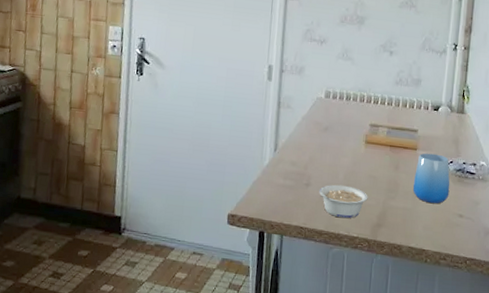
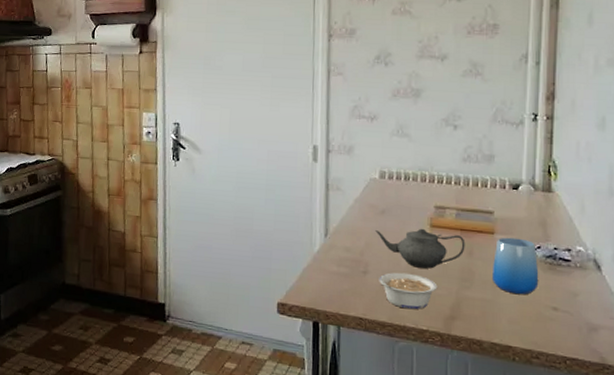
teapot: none [318,144,393,181] -> present [375,228,466,269]

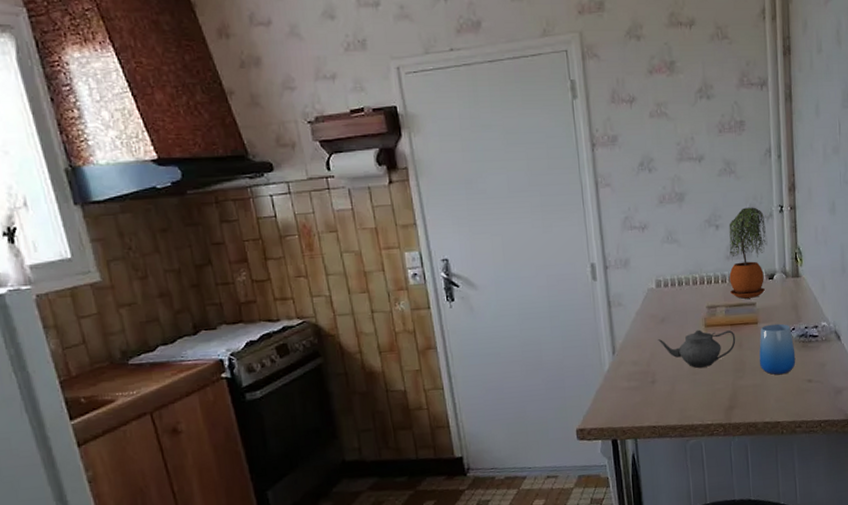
legume: present [379,272,438,310] -> none [666,374,717,409]
potted plant: none [464,111,515,206] -> present [729,207,768,299]

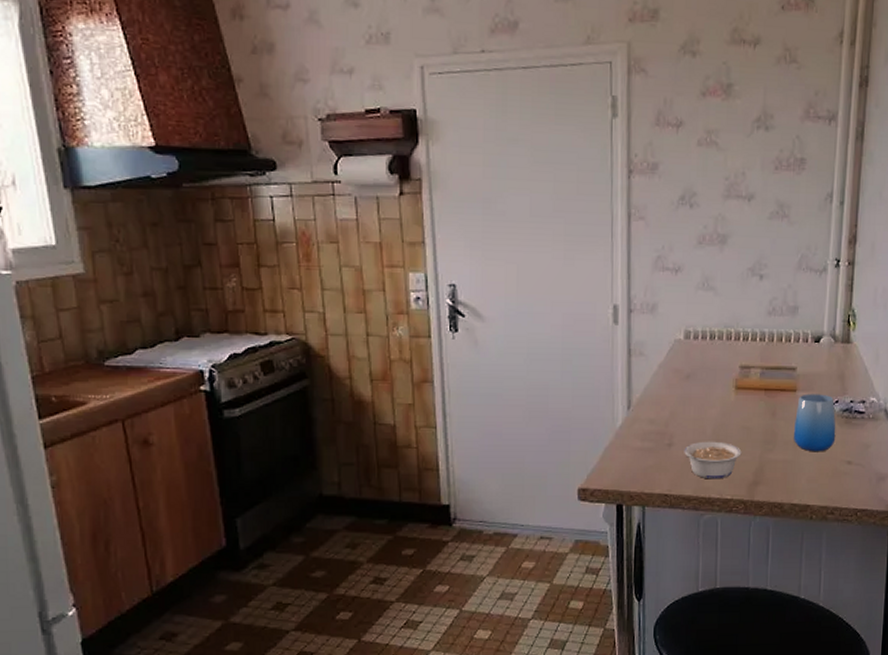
teapot: present [658,329,736,368] -> none [680,391,769,434]
legume: none [666,374,717,409] -> present [684,441,742,480]
potted plant: present [729,207,768,299] -> none [769,258,818,362]

